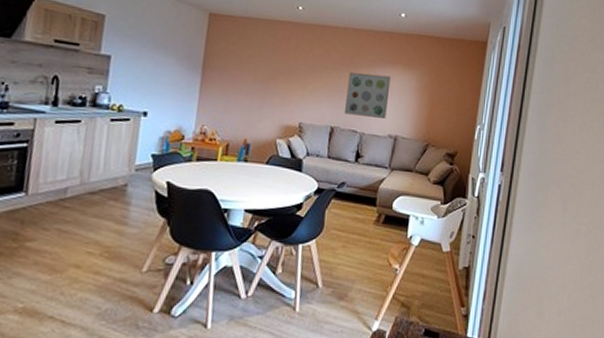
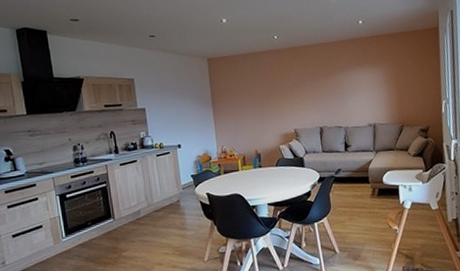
wall art: present [345,72,391,119] -> none [325,76,363,115]

